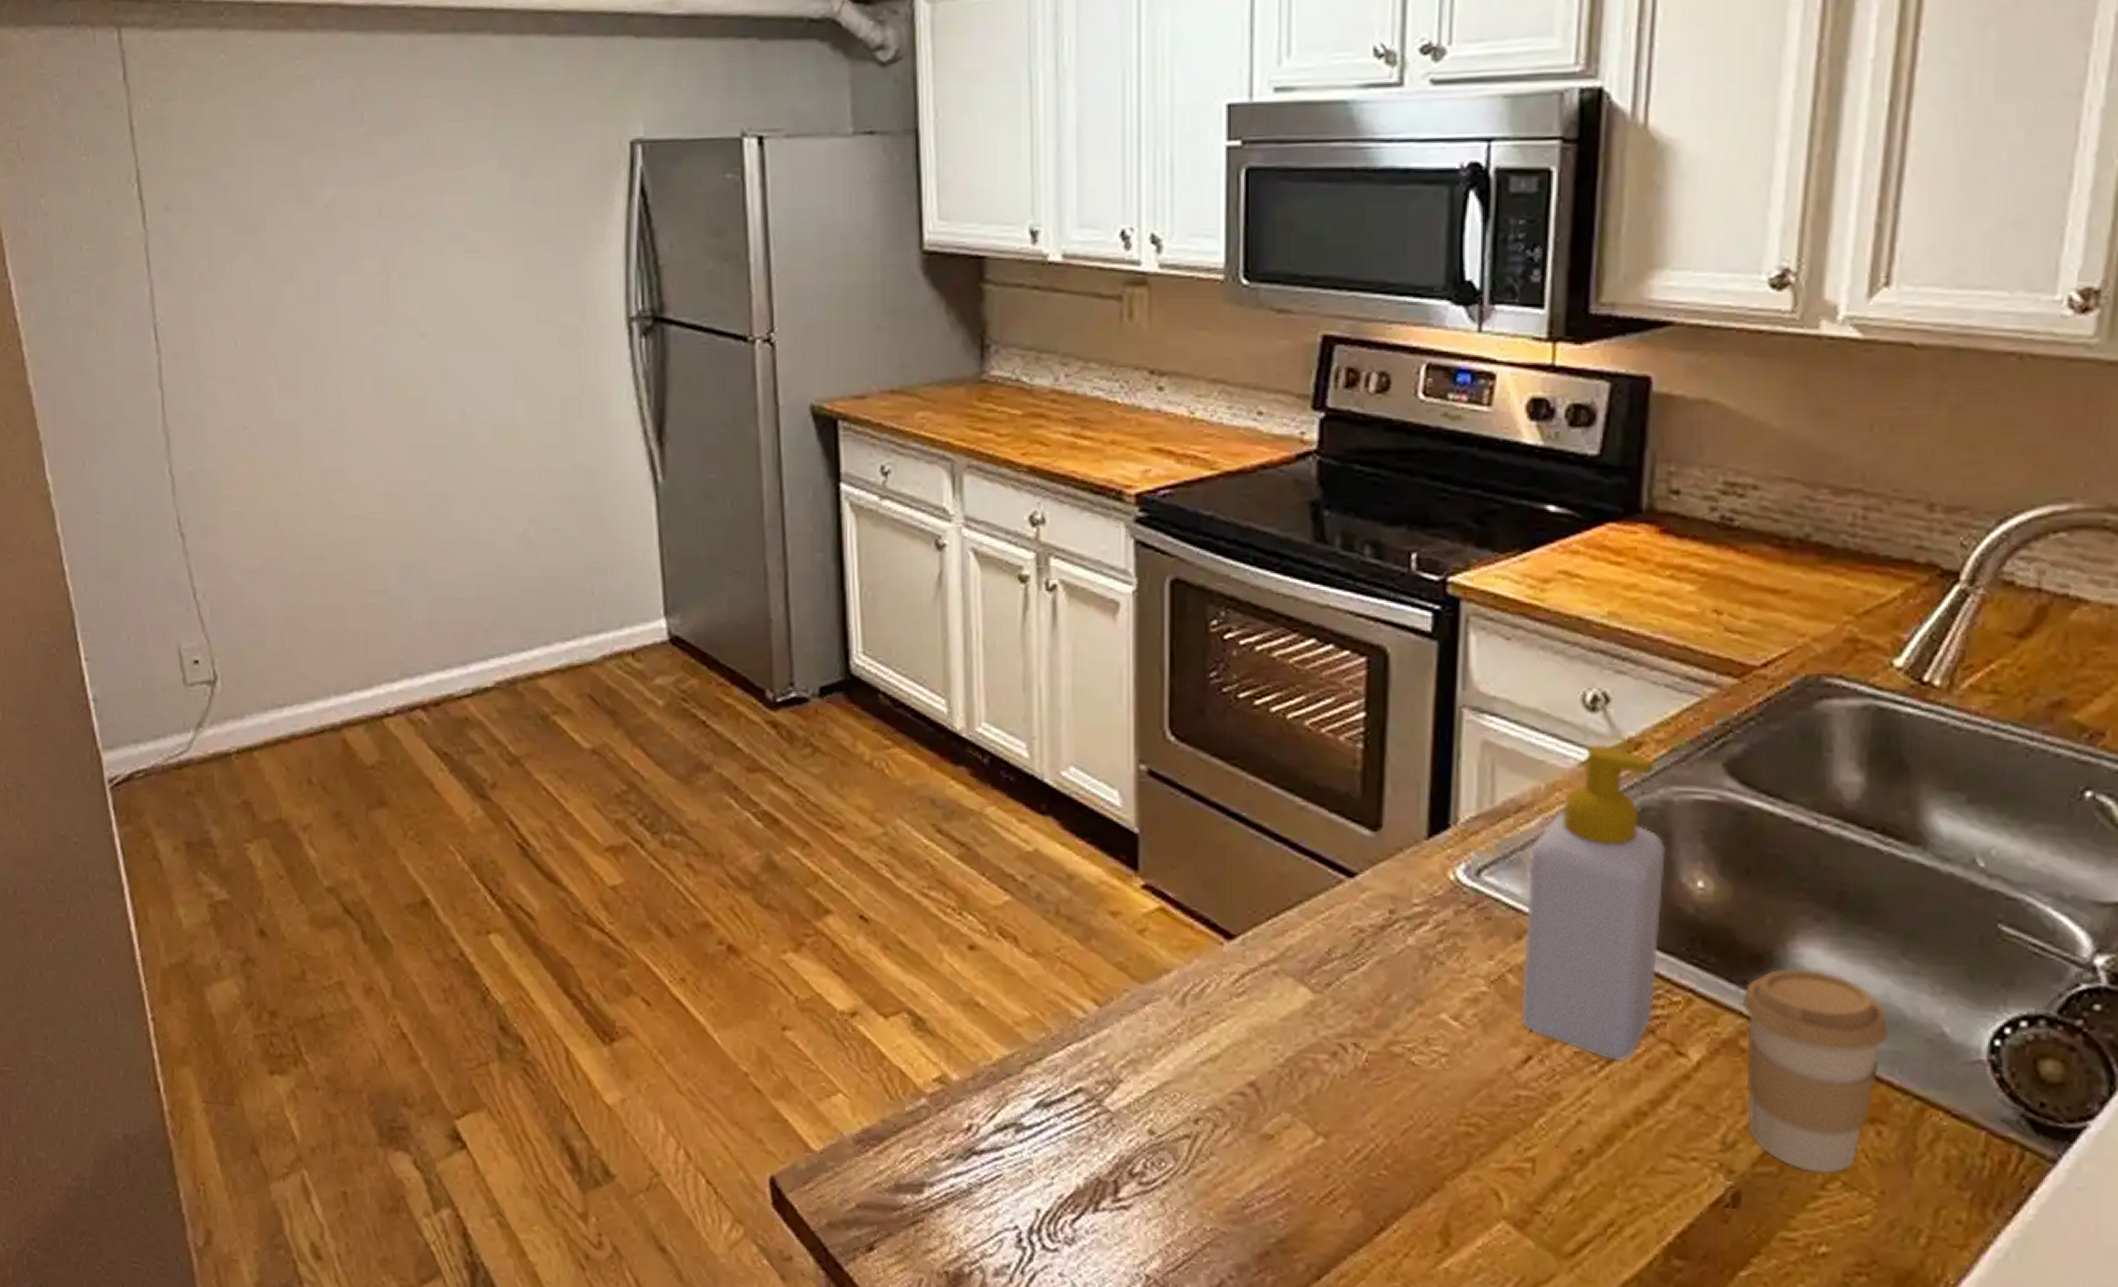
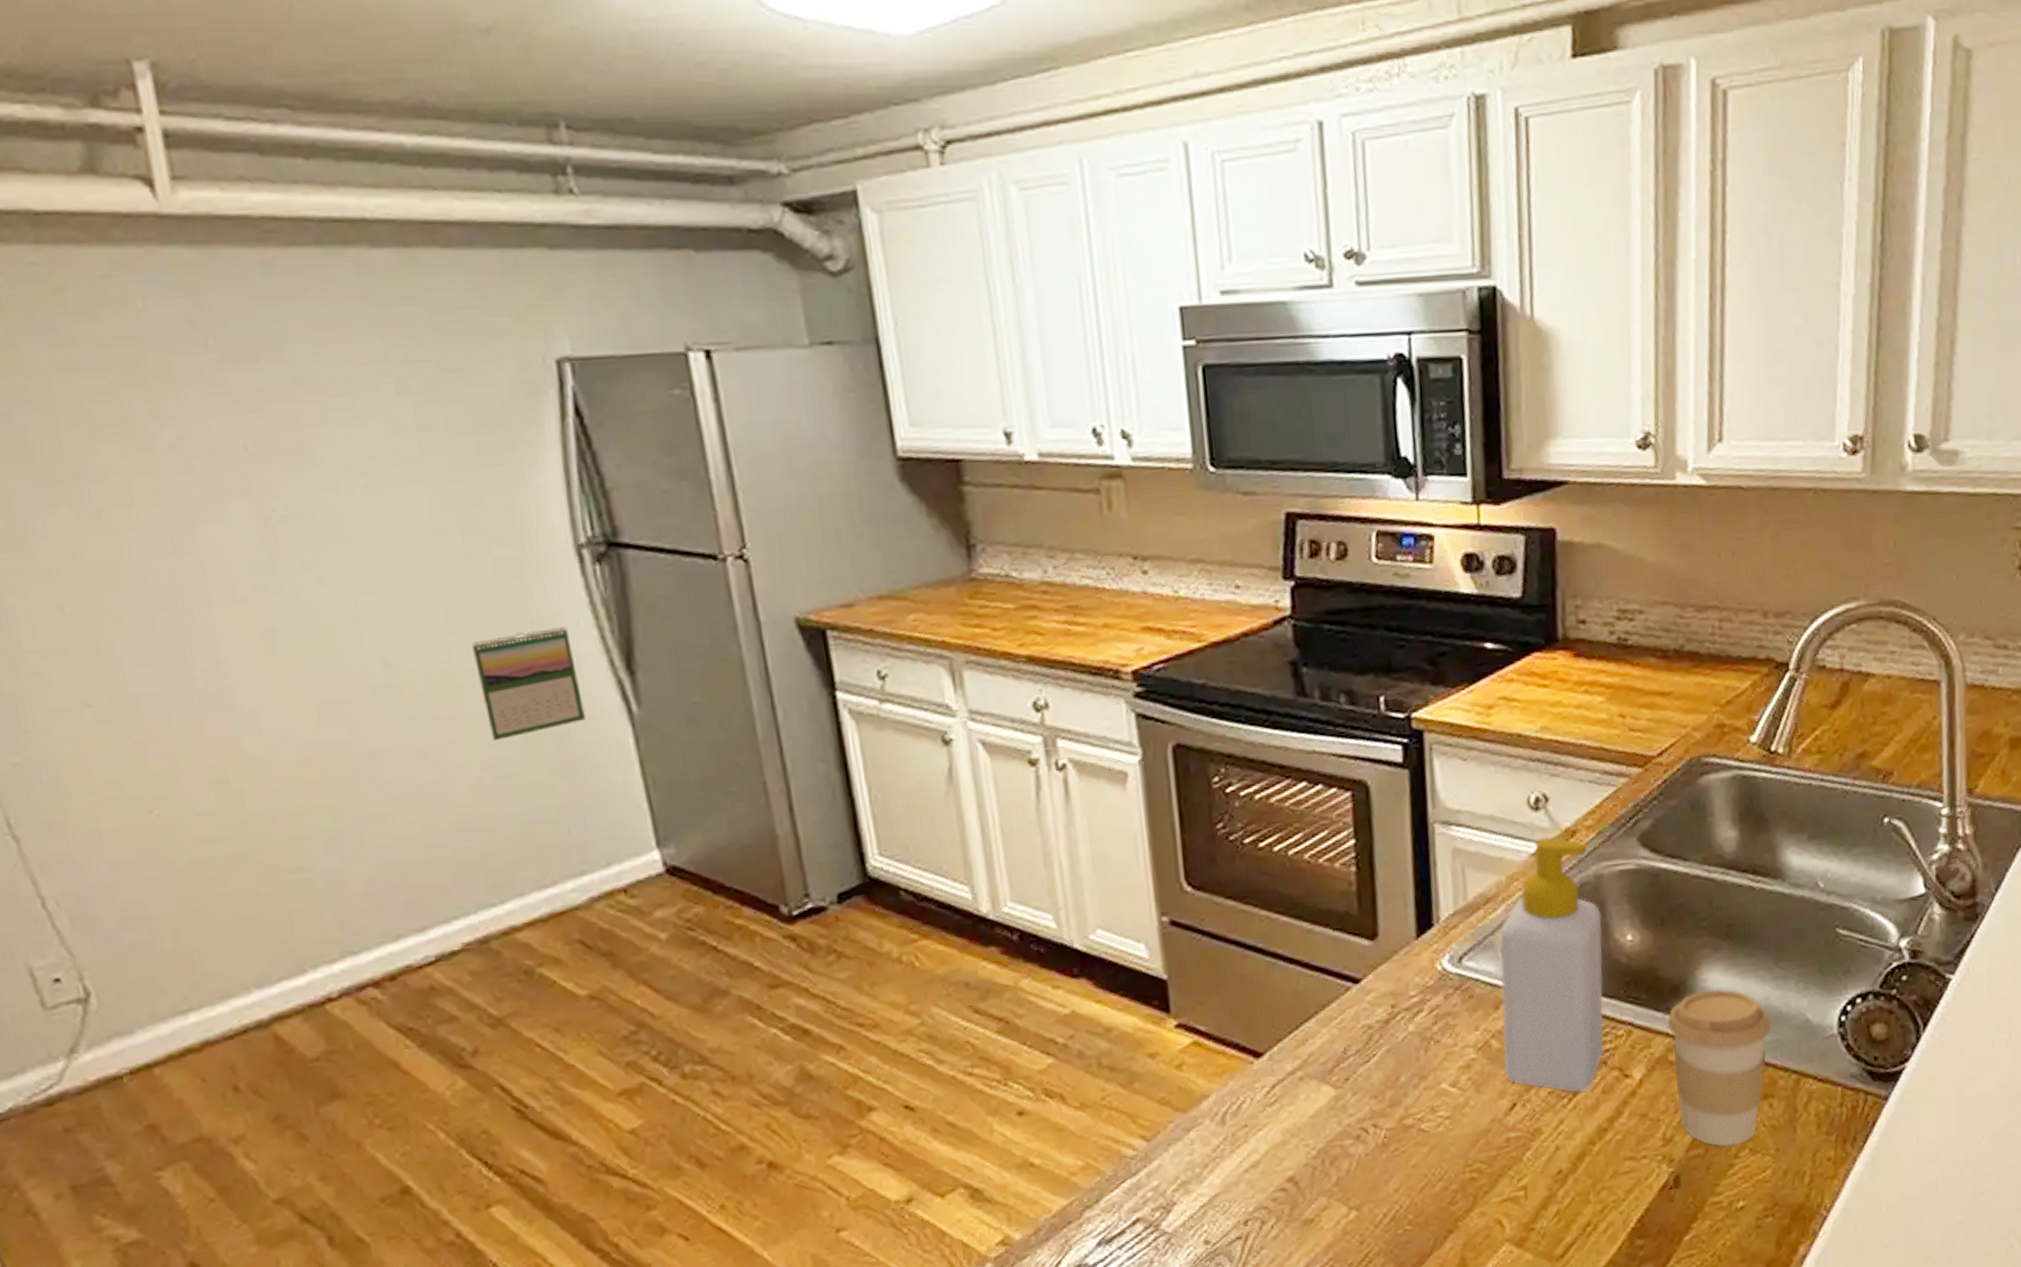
calendar: none [533,395,618,495] -> present [472,627,586,741]

